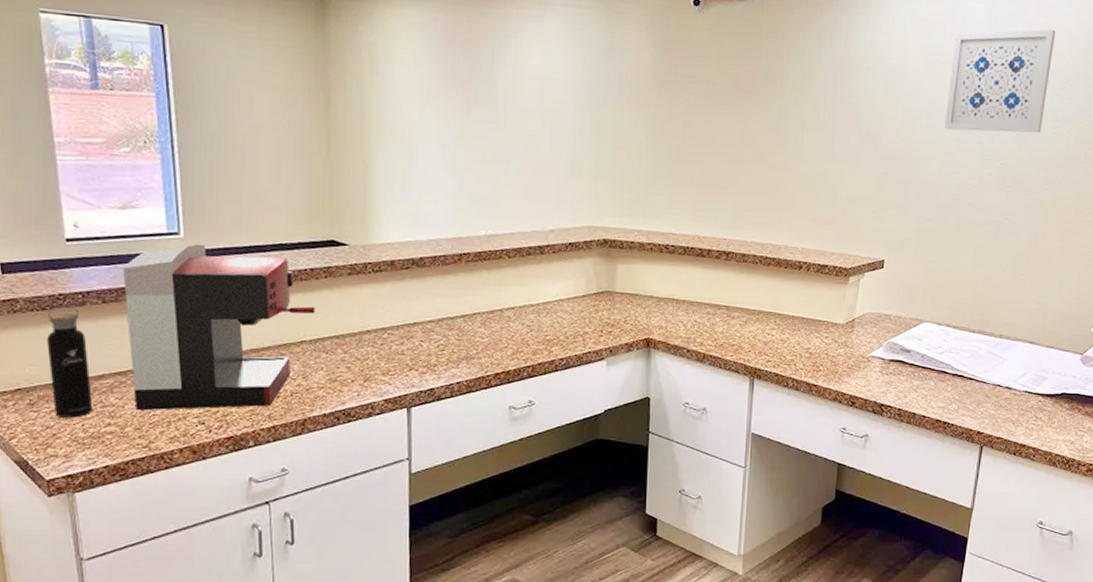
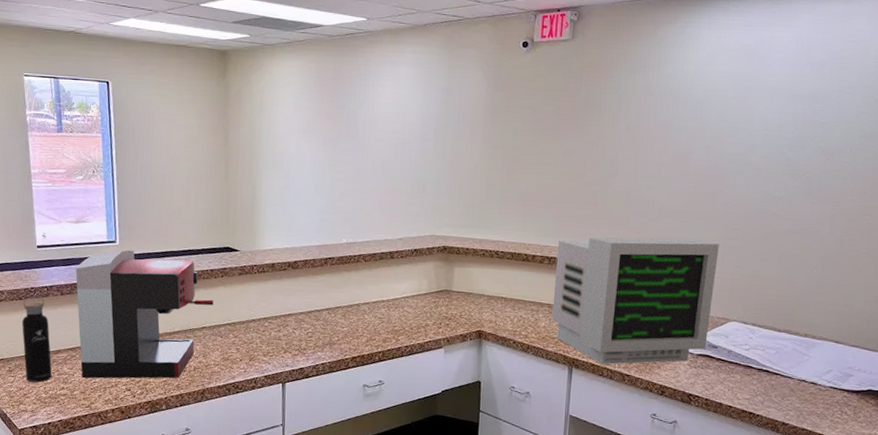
computer monitor: none [730,229,912,375] -> present [552,237,719,365]
wall art: present [945,29,1056,133] -> none [752,53,862,149]

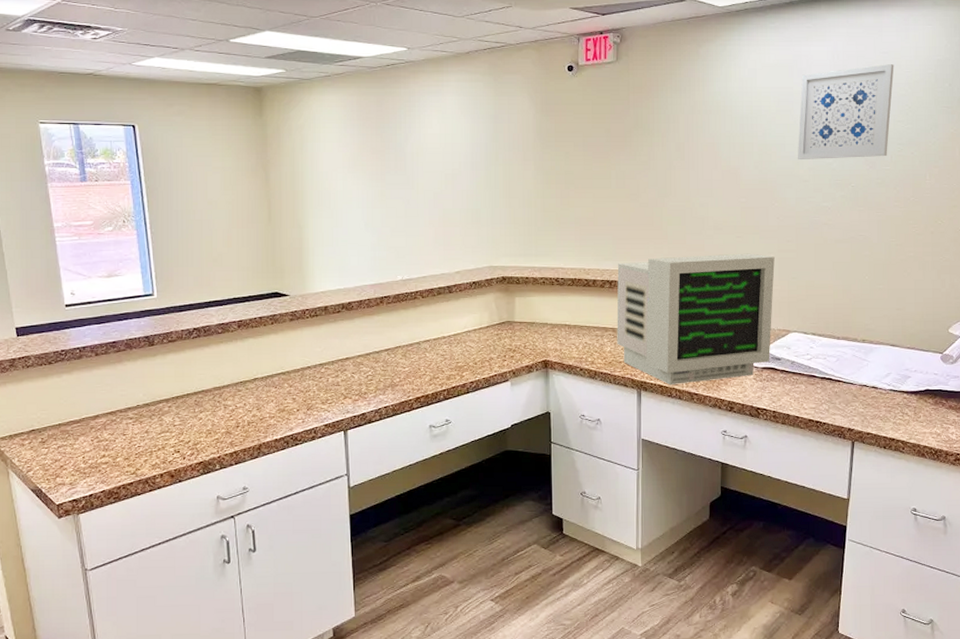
water bottle: present [22,296,52,382] -> none [53,359,91,452]
coffee maker: present [75,250,214,379] -> none [110,302,264,444]
wall art: none [752,53,862,149] -> present [798,64,894,159]

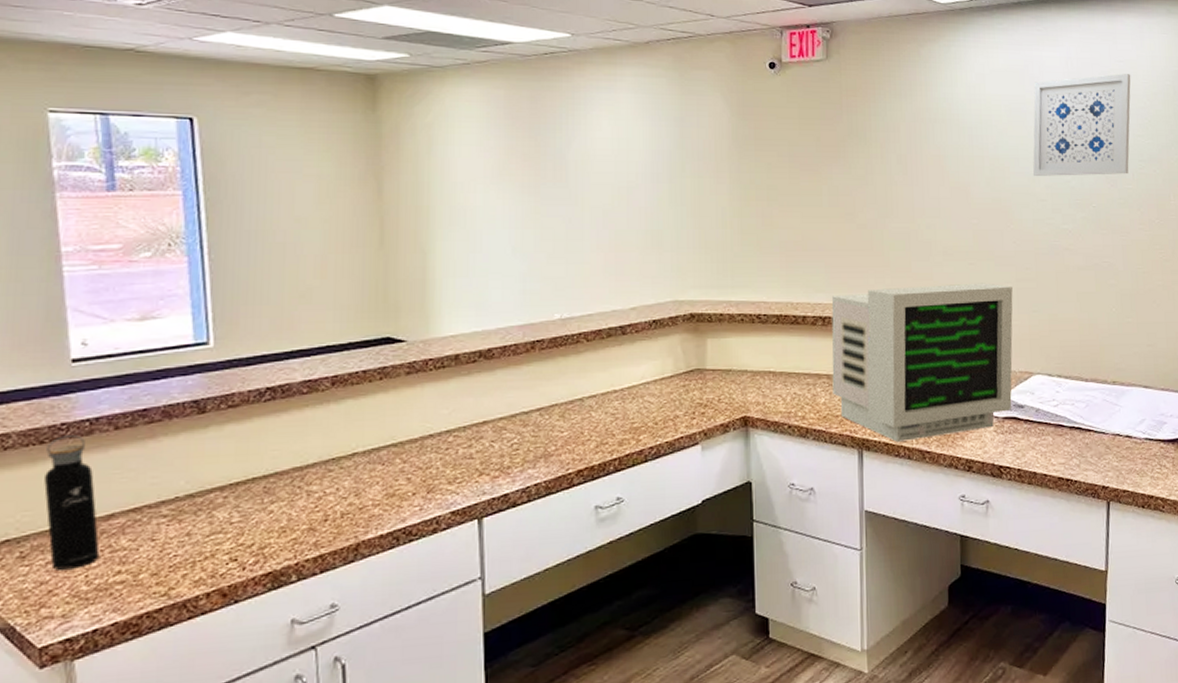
water bottle: none [53,359,91,452] -> present [44,435,100,570]

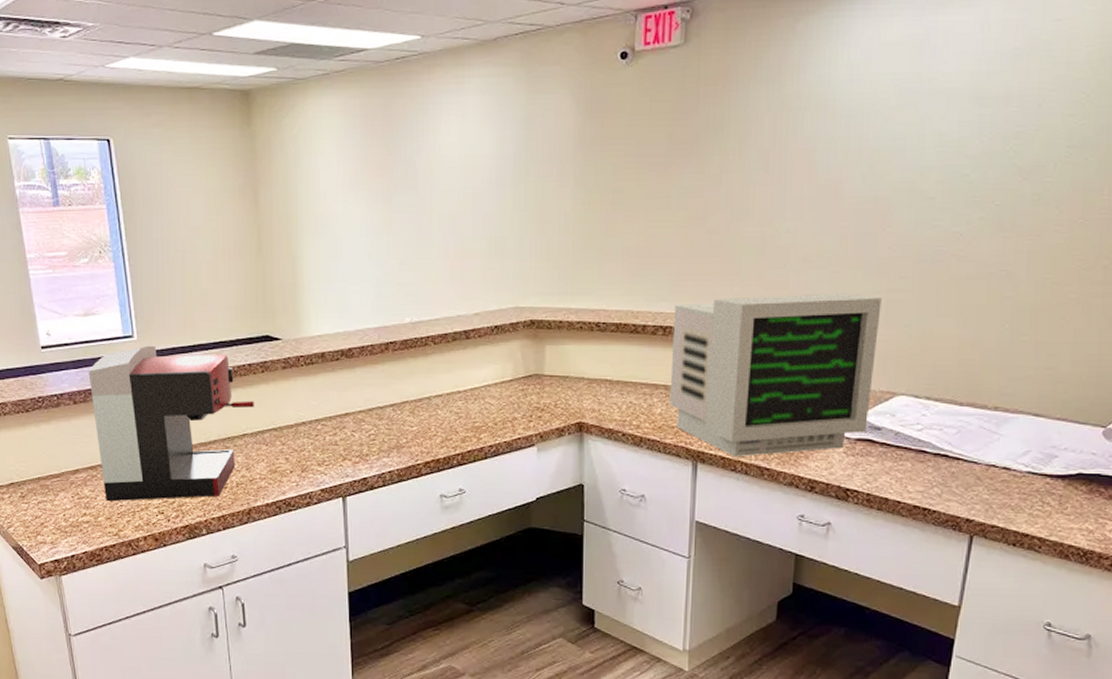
water bottle: present [44,435,100,570] -> none [31,407,71,509]
coffee maker: none [140,353,368,553] -> present [88,345,254,502]
wall art: present [1033,74,1131,176] -> none [922,36,1070,169]

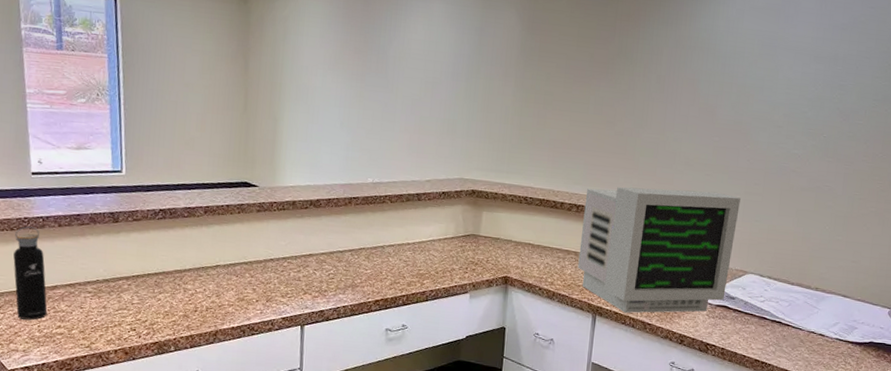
water bottle: none [31,407,71,509] -> present [13,226,48,320]
coffee maker: present [88,345,254,502] -> none [75,180,229,319]

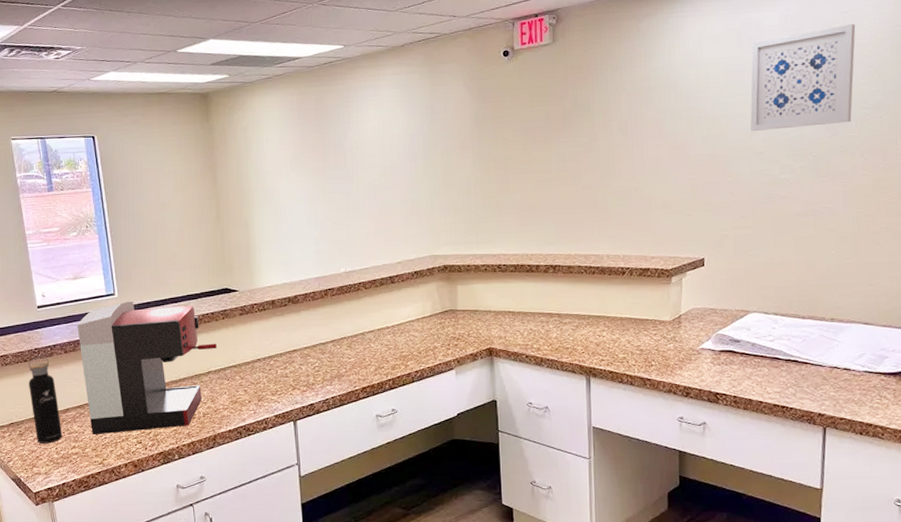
coffee maker: none [75,180,229,319] -> present [77,301,217,435]
computer monitor: present [578,187,741,314] -> none [561,231,730,371]
wall art: none [775,19,880,111] -> present [750,24,856,131]

